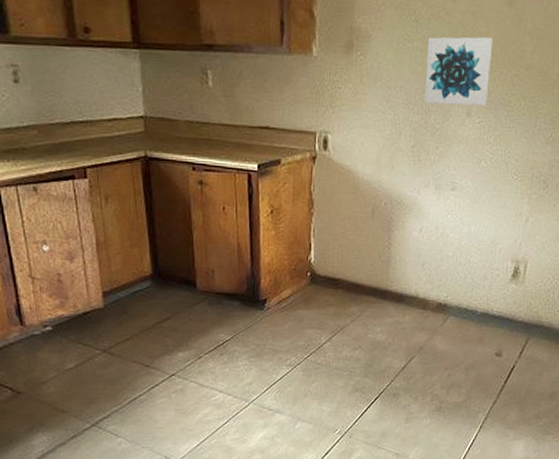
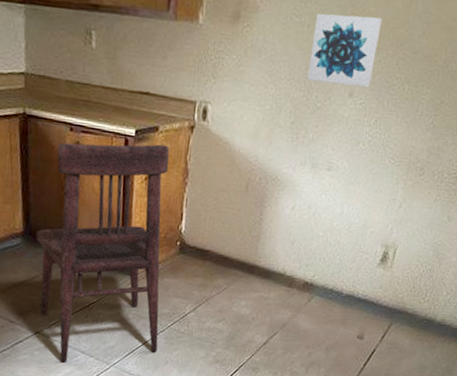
dining chair: none [165,177,295,403] -> present [36,143,170,363]

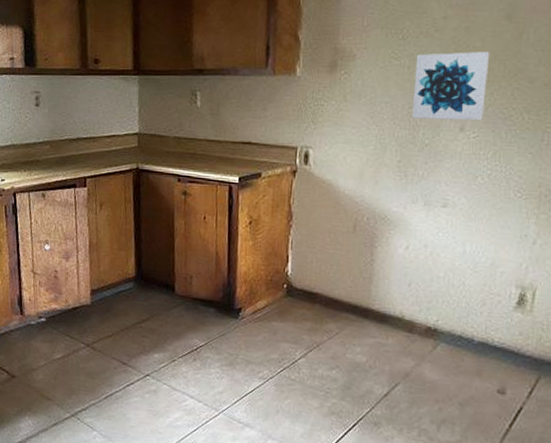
dining chair: present [36,143,170,363] -> none [147,189,273,407]

